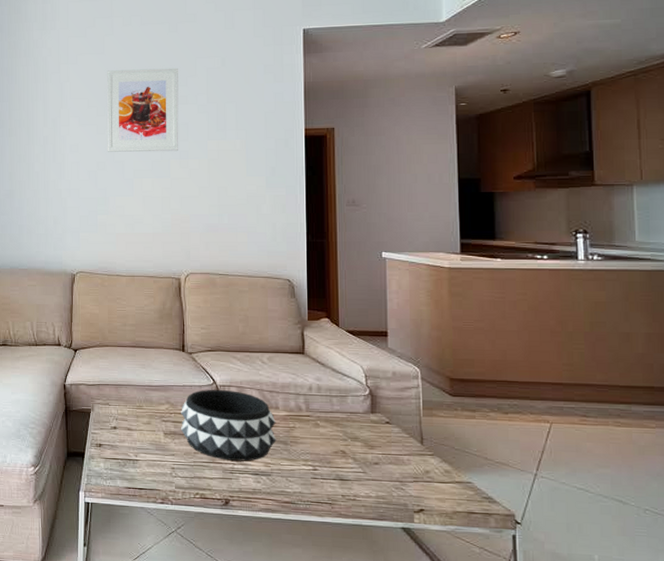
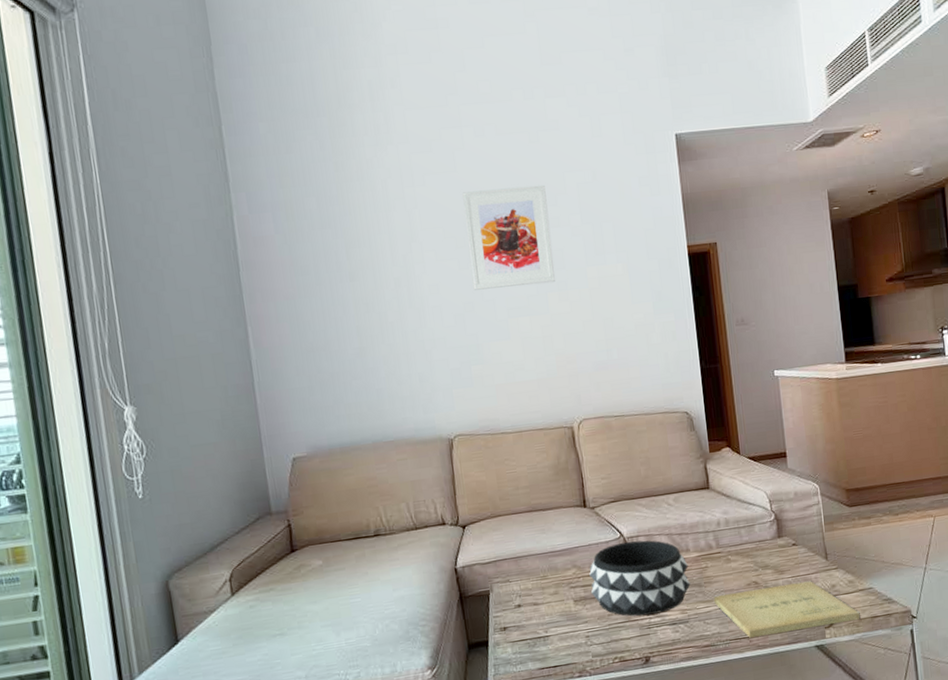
book: none [298,456,455,512] -> present [713,581,861,638]

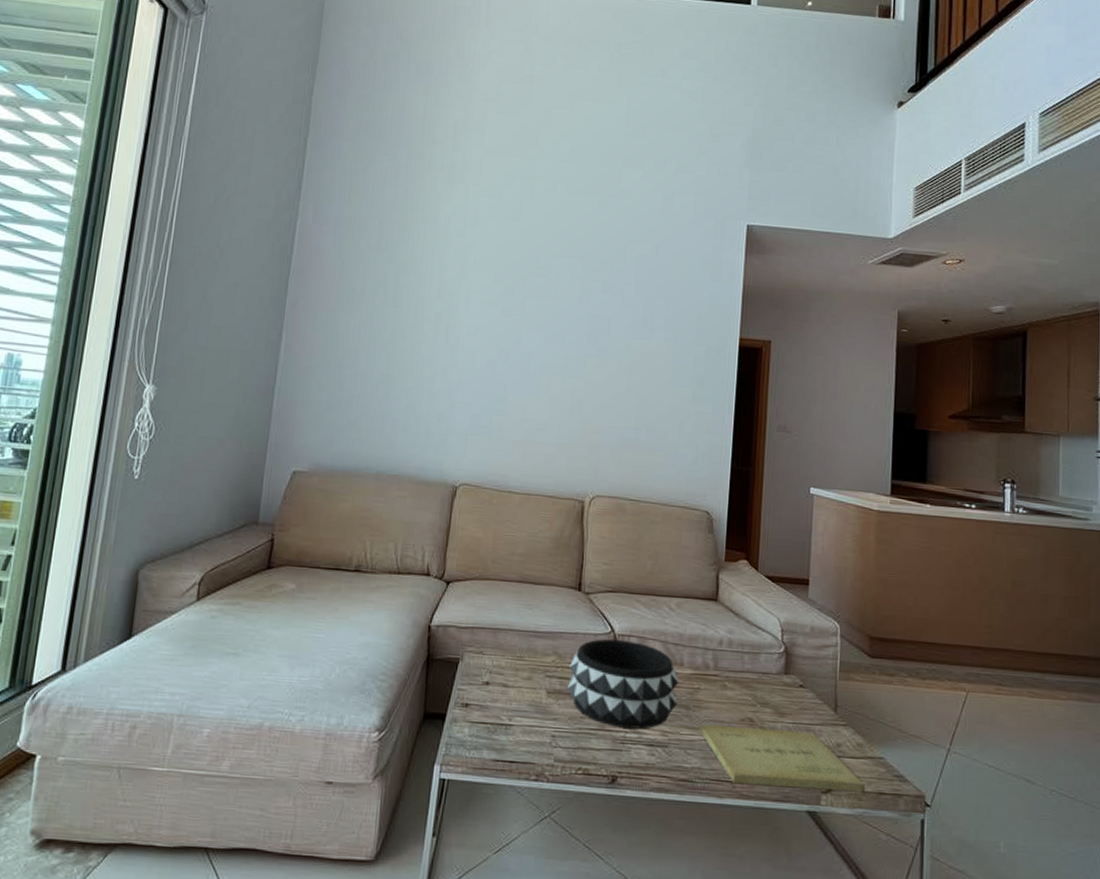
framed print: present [462,184,555,290] -> none [512,242,605,349]

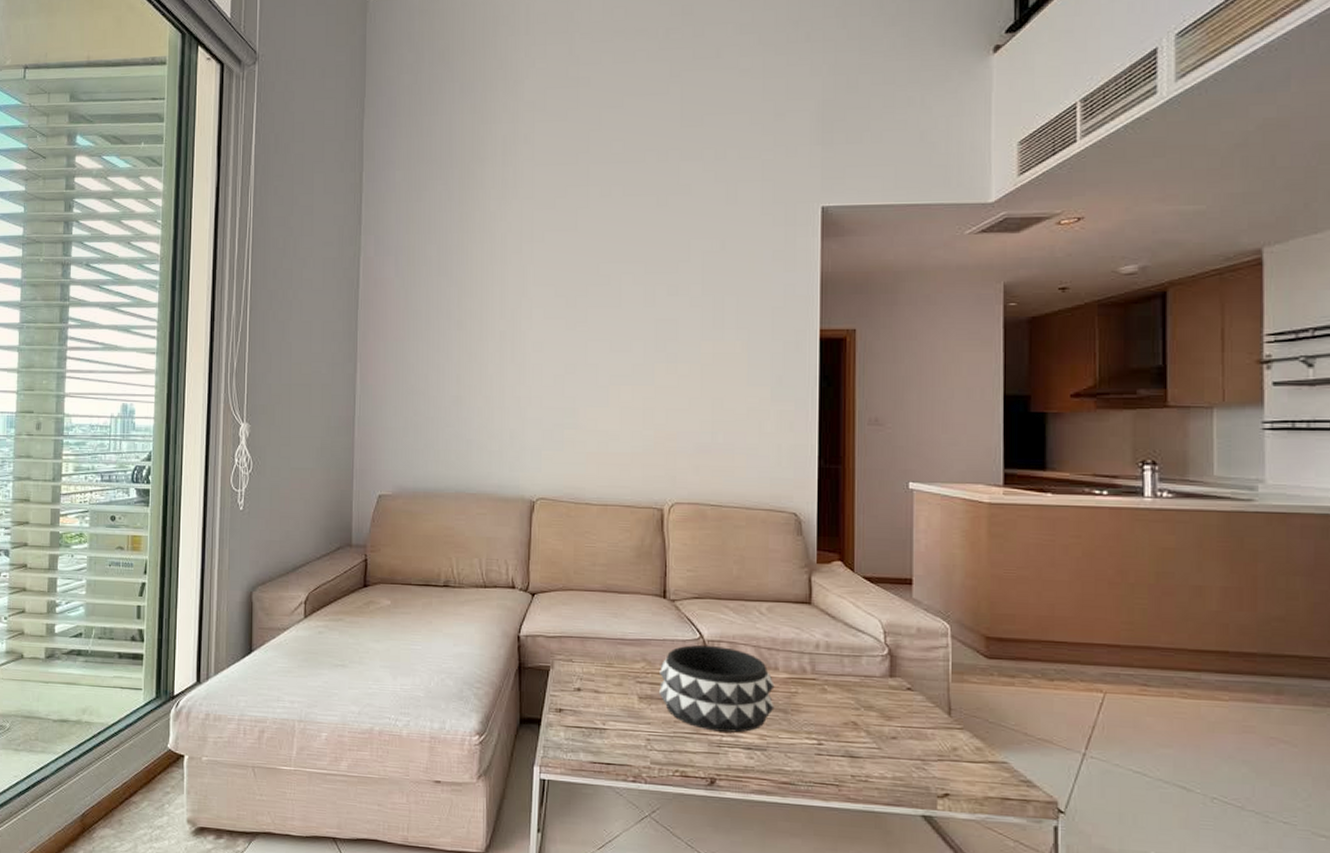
book: present [700,723,865,793] -> none [800,727,987,798]

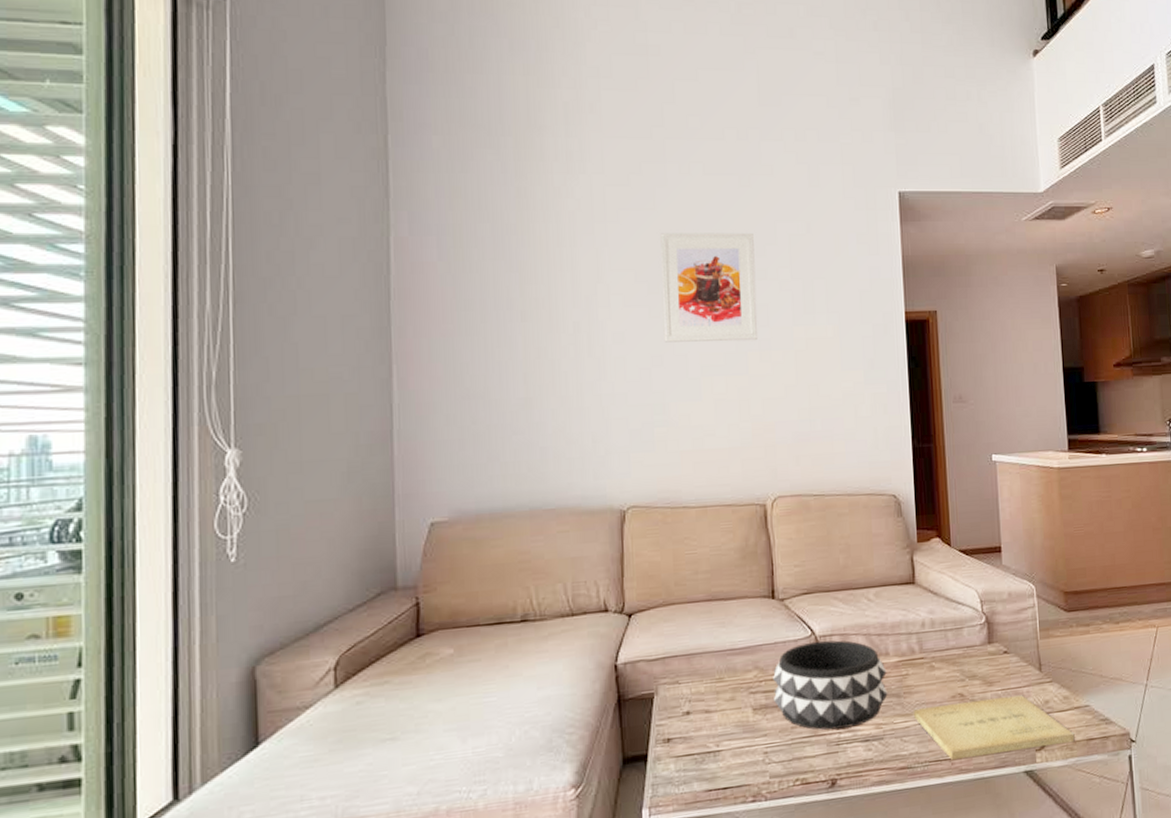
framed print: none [577,250,667,354] -> present [660,232,758,343]
book: none [800,727,987,798] -> present [913,695,1075,760]

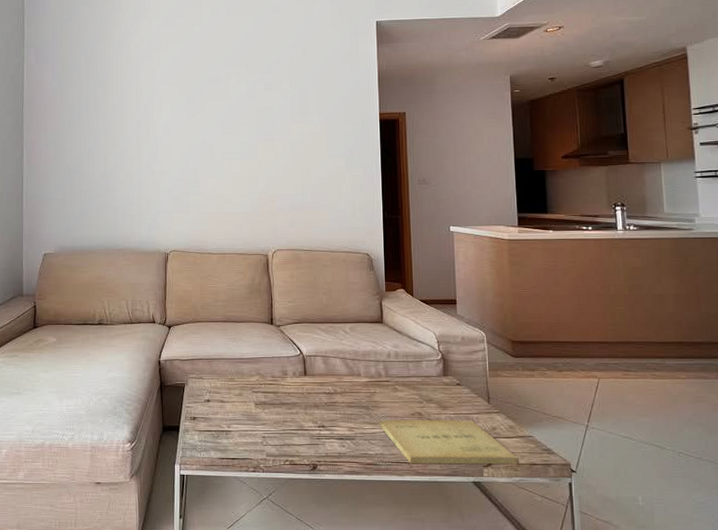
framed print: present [660,232,758,343] -> none [197,56,265,136]
decorative bowl: present [773,640,888,730] -> none [270,359,359,427]

